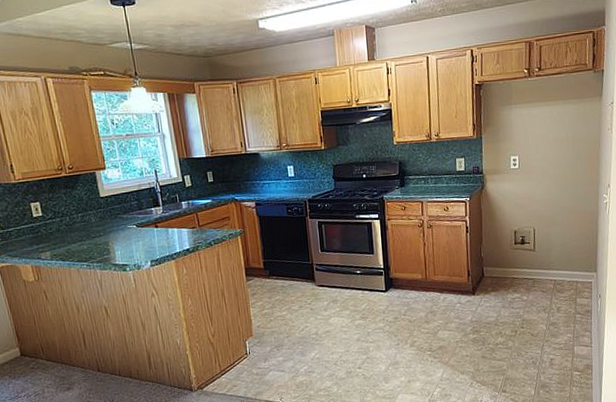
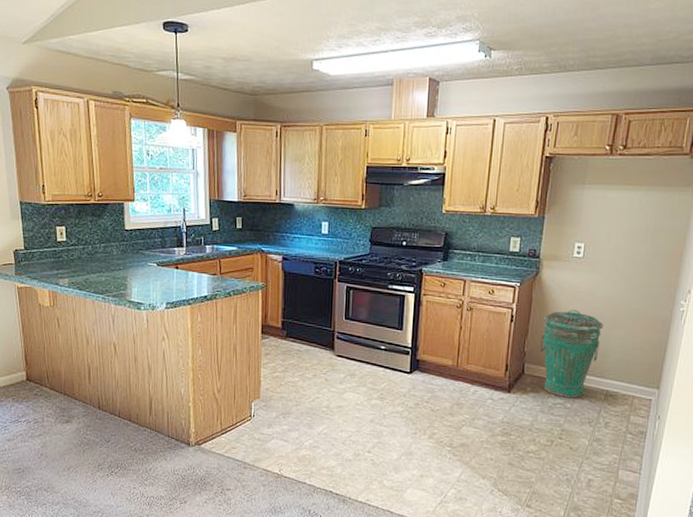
trash can: none [493,214,544,292] -> present [541,309,604,398]

